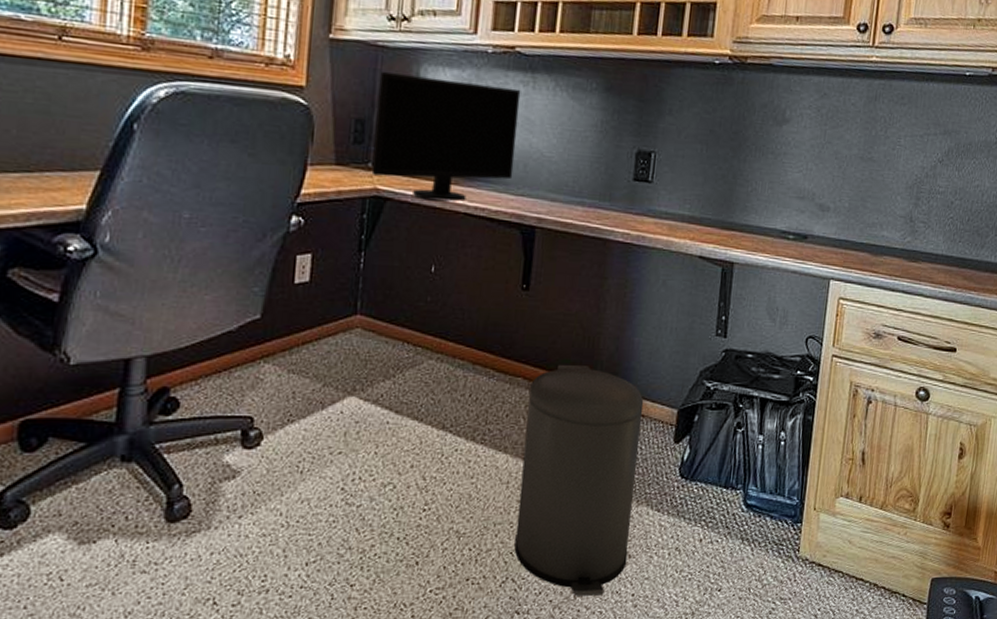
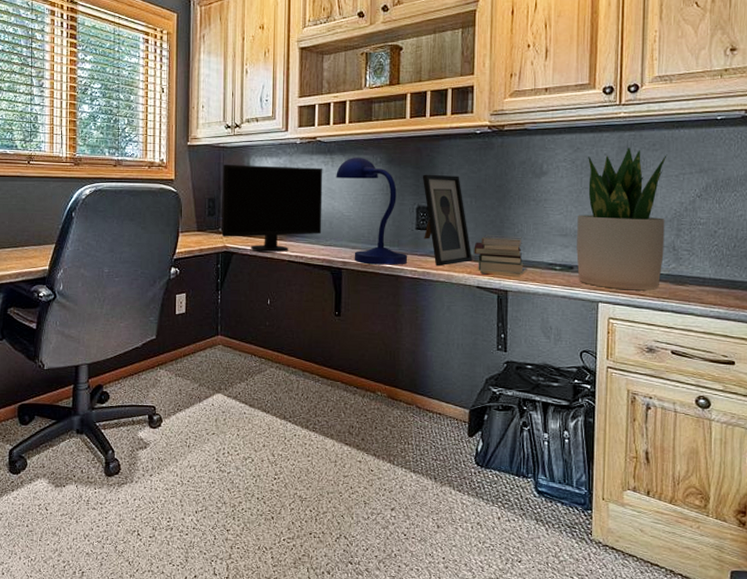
pedal bin: present [514,365,644,596] -> none [344,373,440,556]
desk lamp: none [537,78,621,226] -> present [336,156,408,265]
picture frame: none [642,109,698,230] -> present [422,174,472,266]
books: none [699,191,758,247] -> present [474,234,527,278]
planter: none [811,98,915,268] -> present [576,148,667,291]

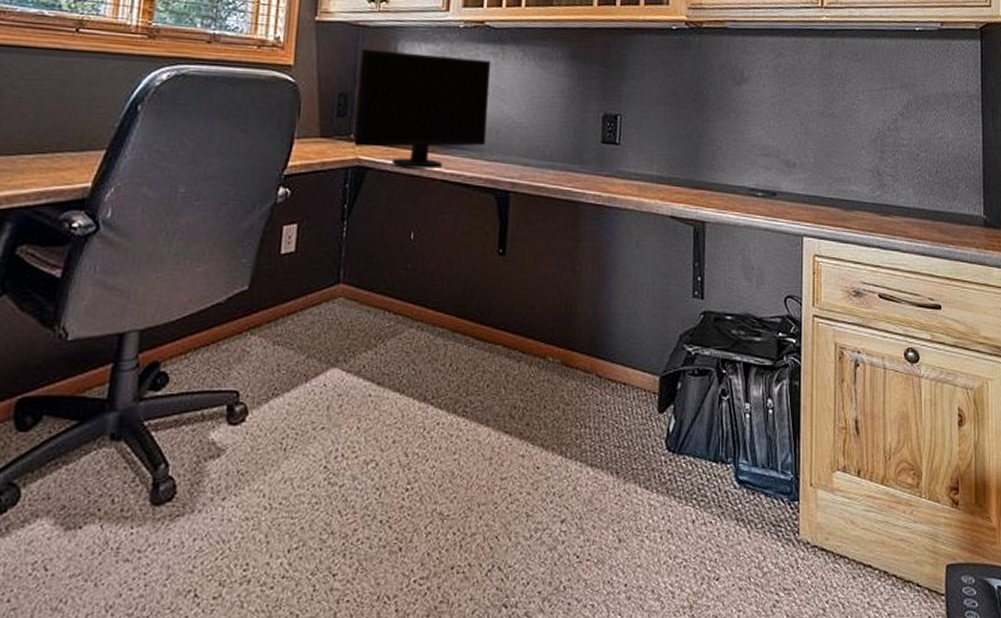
desk lamp: present [336,156,408,265] -> none [507,48,591,189]
picture frame: present [422,174,472,266] -> none [610,74,666,191]
books: present [474,234,527,278] -> none [667,151,727,206]
planter: present [576,148,667,291] -> none [779,56,869,223]

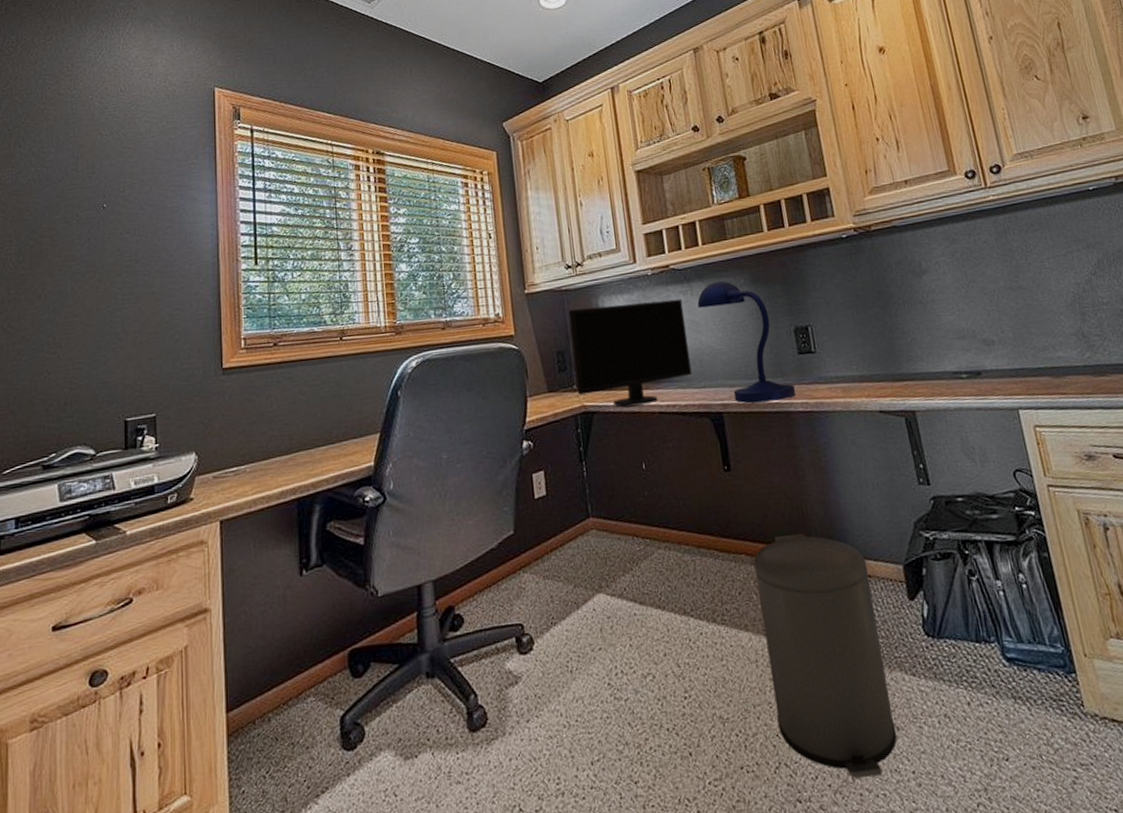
pedal bin: none [499,331,625,587] -> present [753,534,897,778]
desk lamp: none [507,48,591,189] -> present [697,280,796,403]

